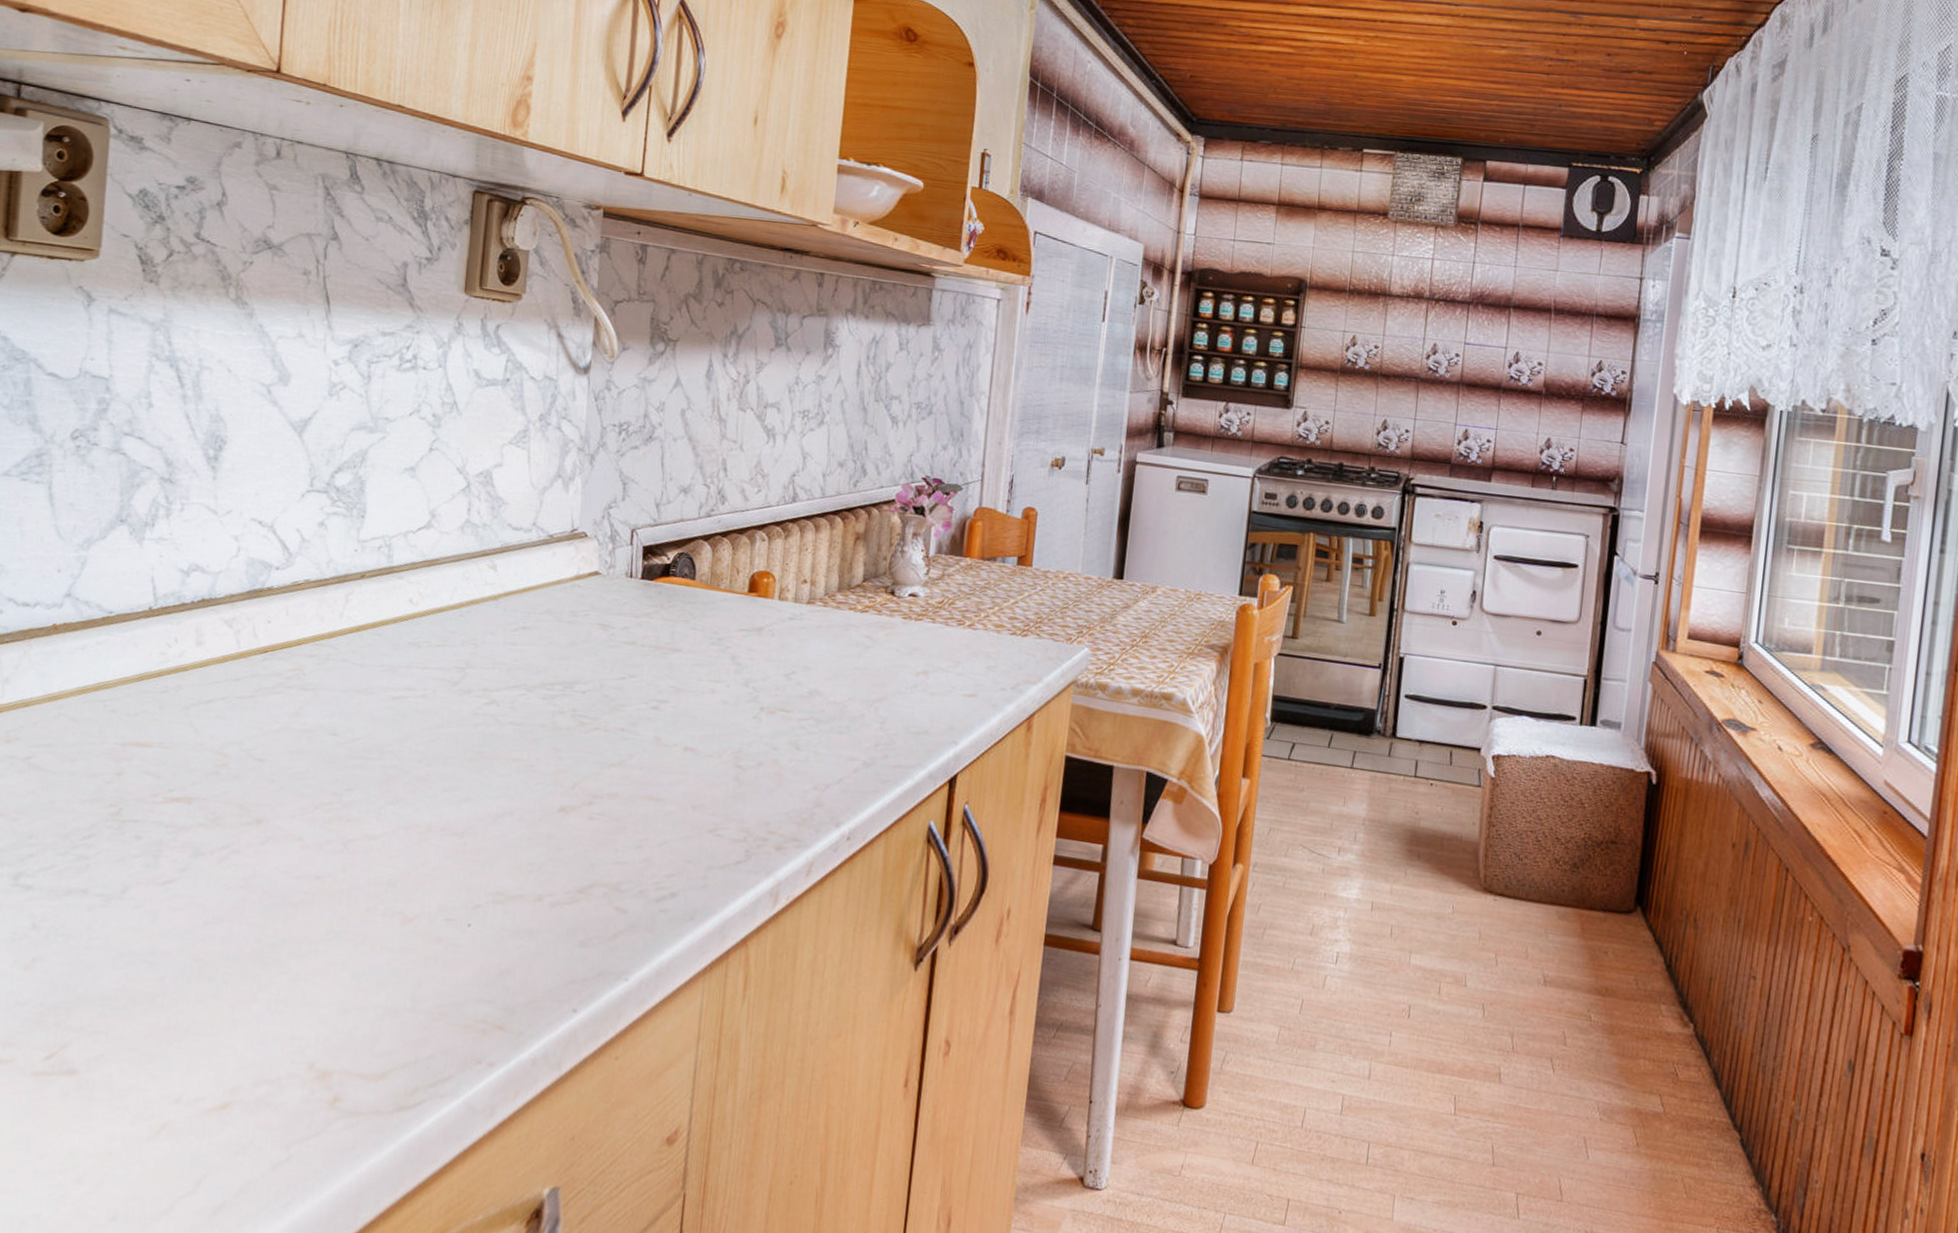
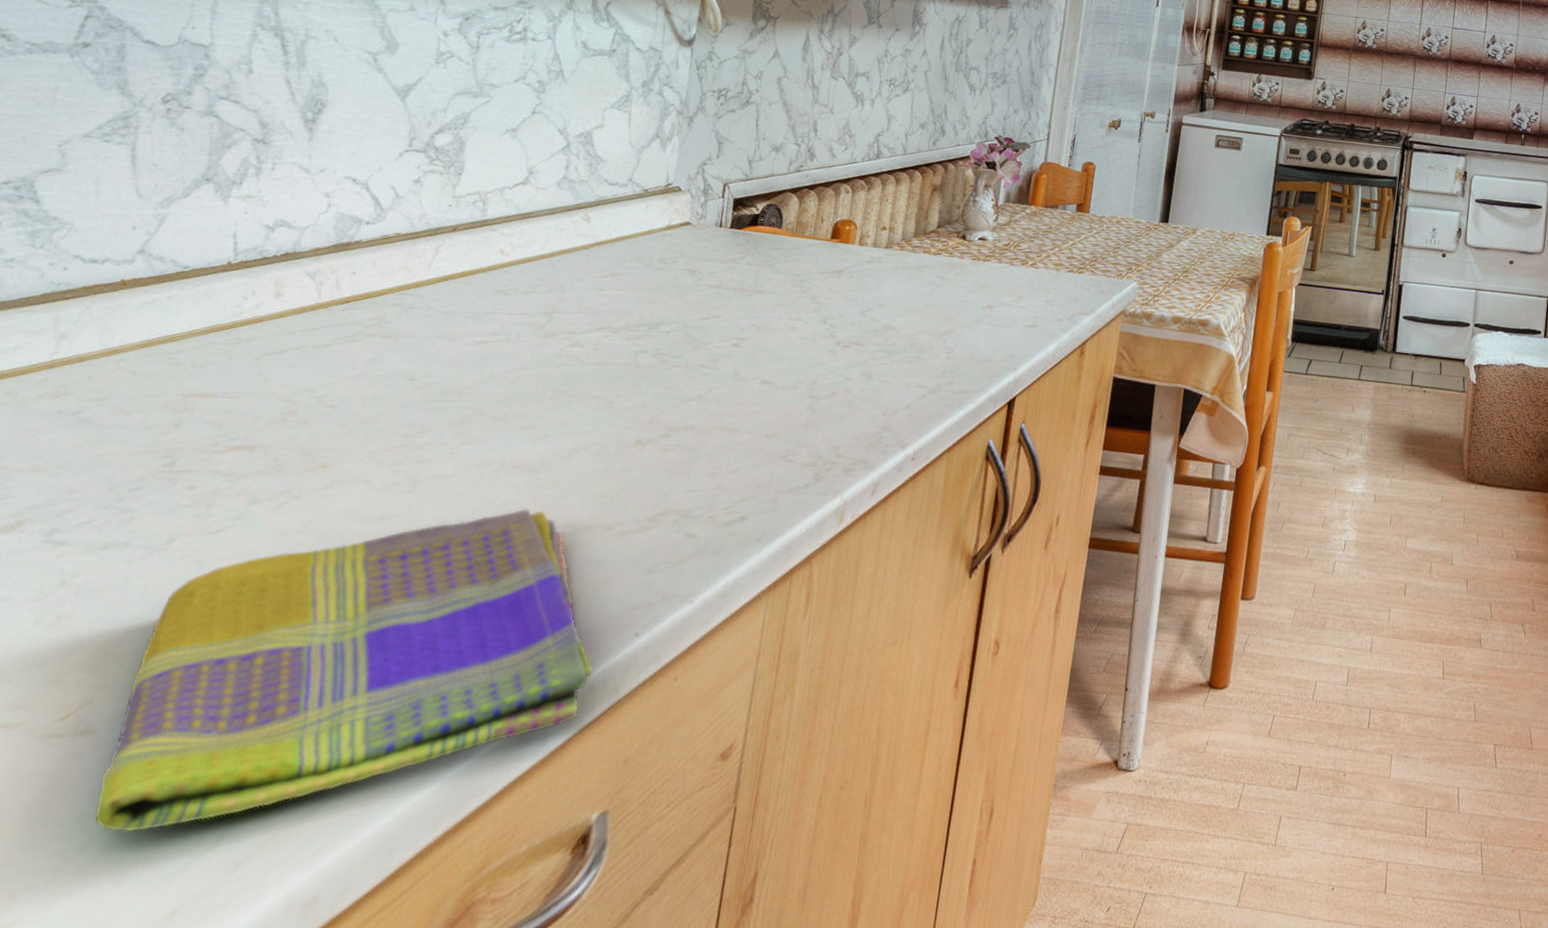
dish towel: none [85,873,534,1172] -> present [94,508,593,833]

